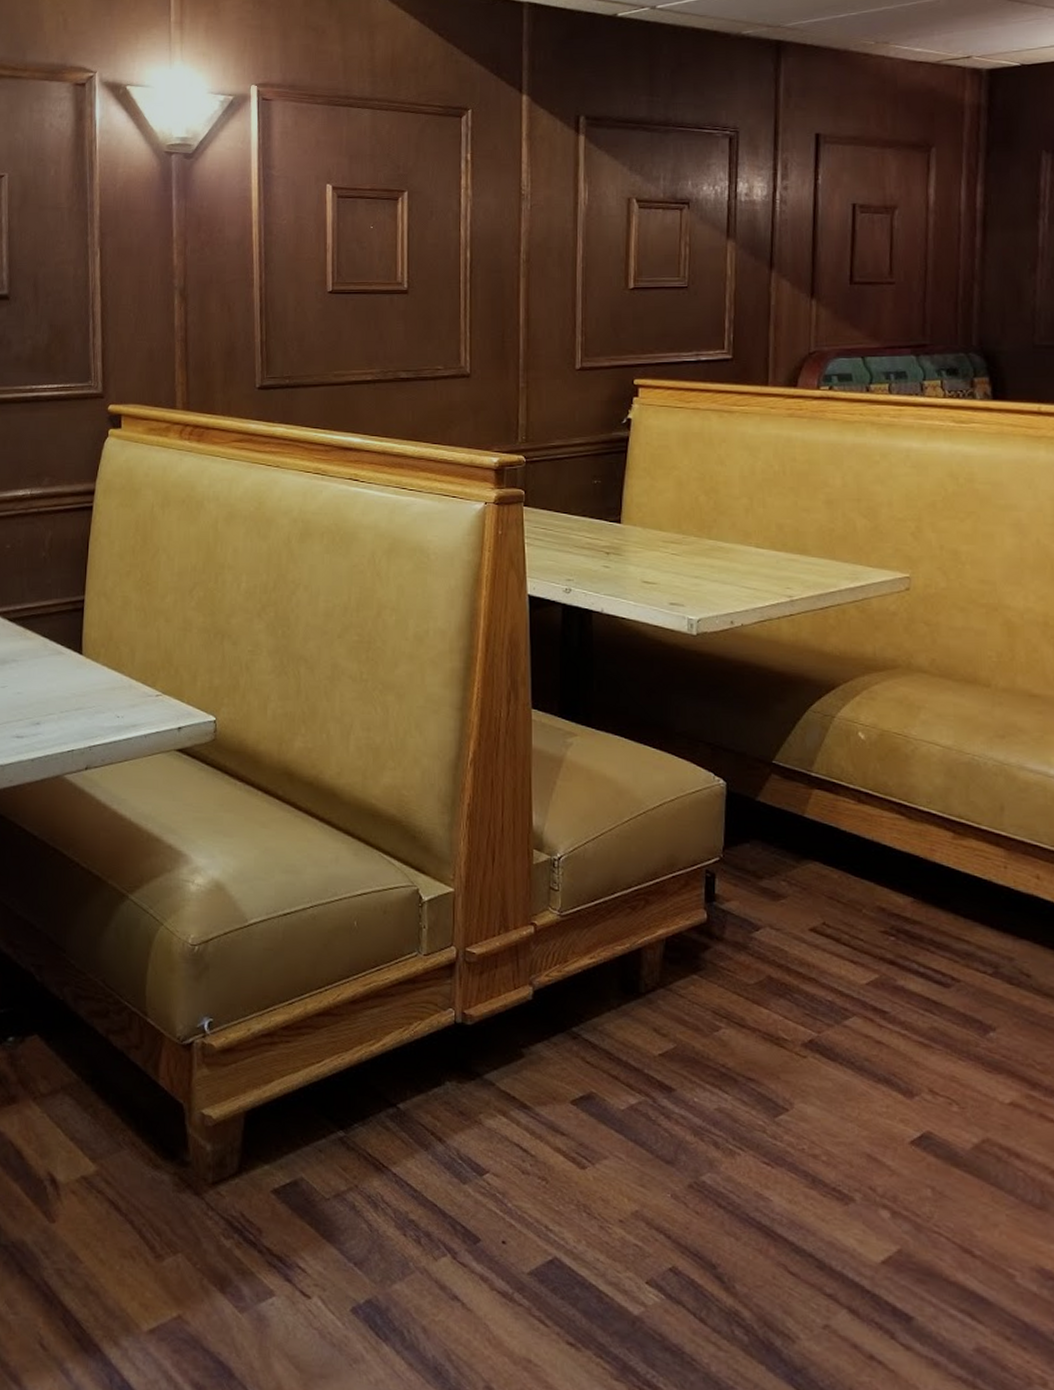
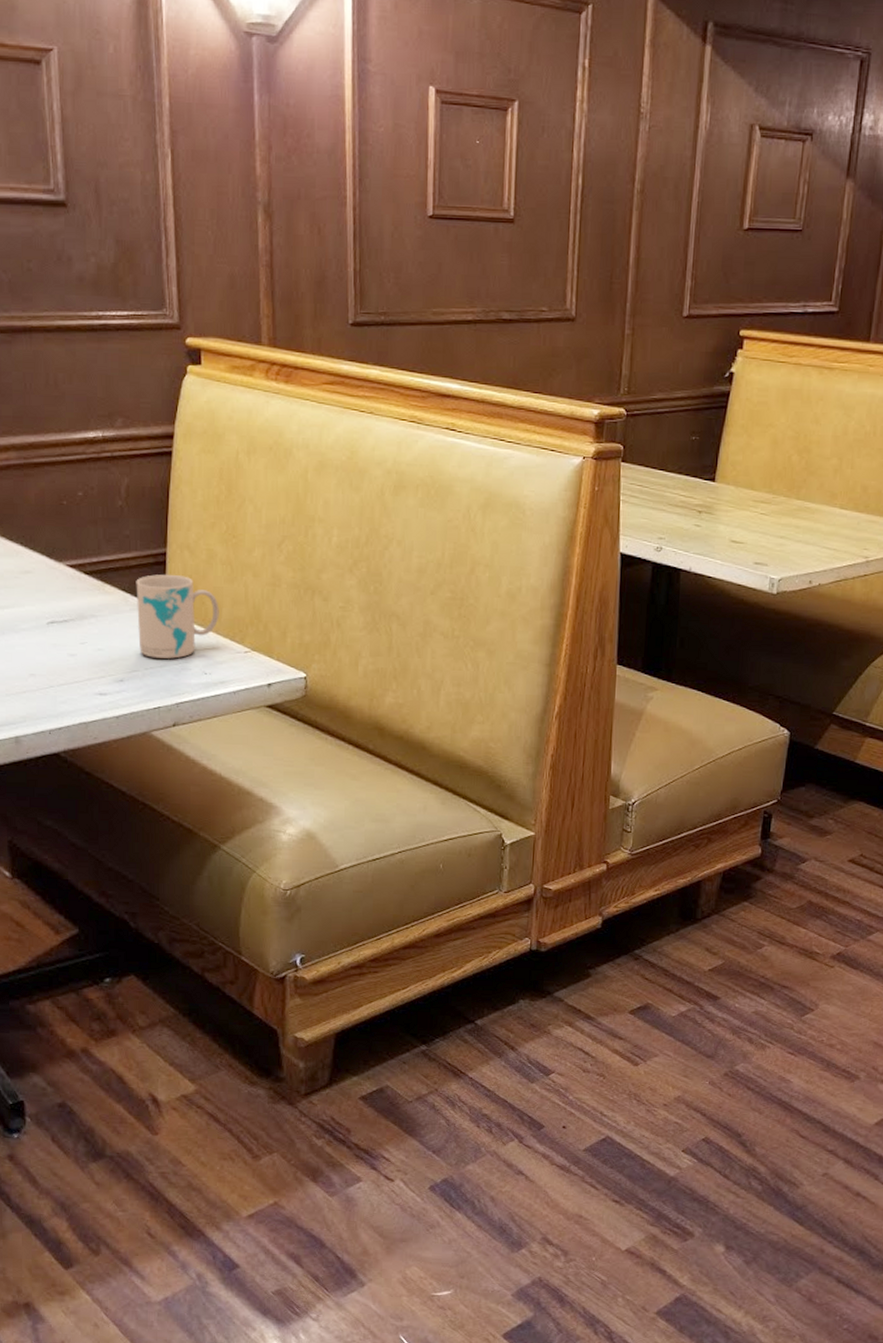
mug: none [55,621,133,702] -> present [136,574,219,659]

